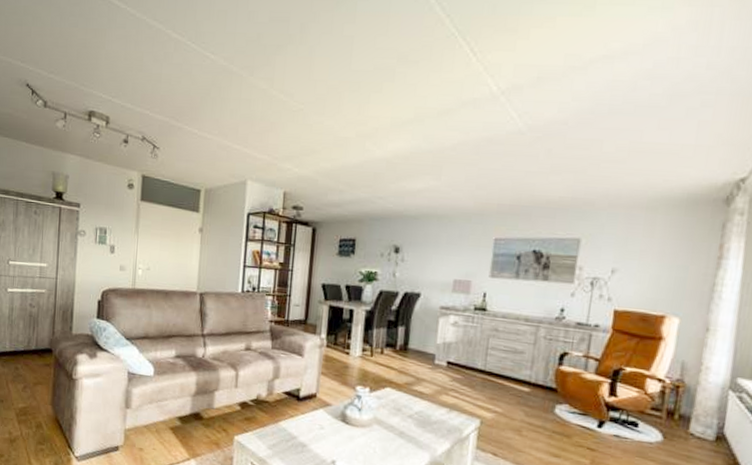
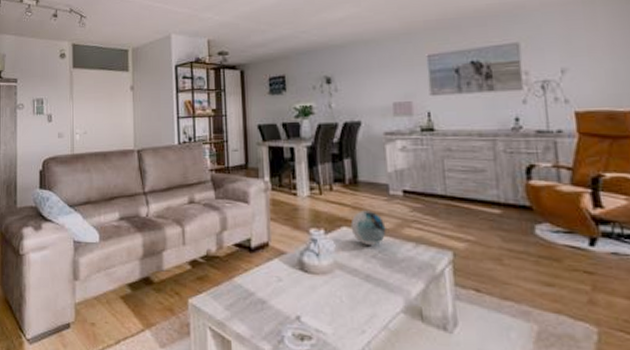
decorative orb: none [394,375,426,407] -> present [350,211,386,245]

